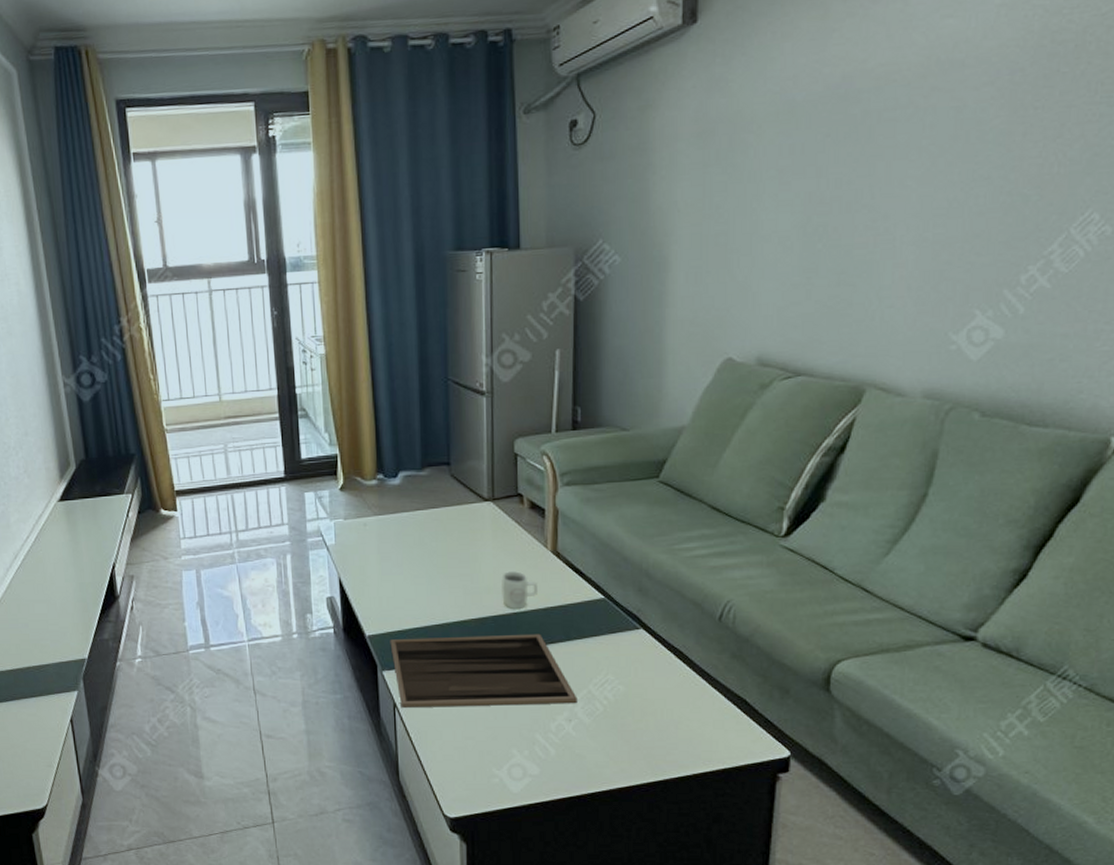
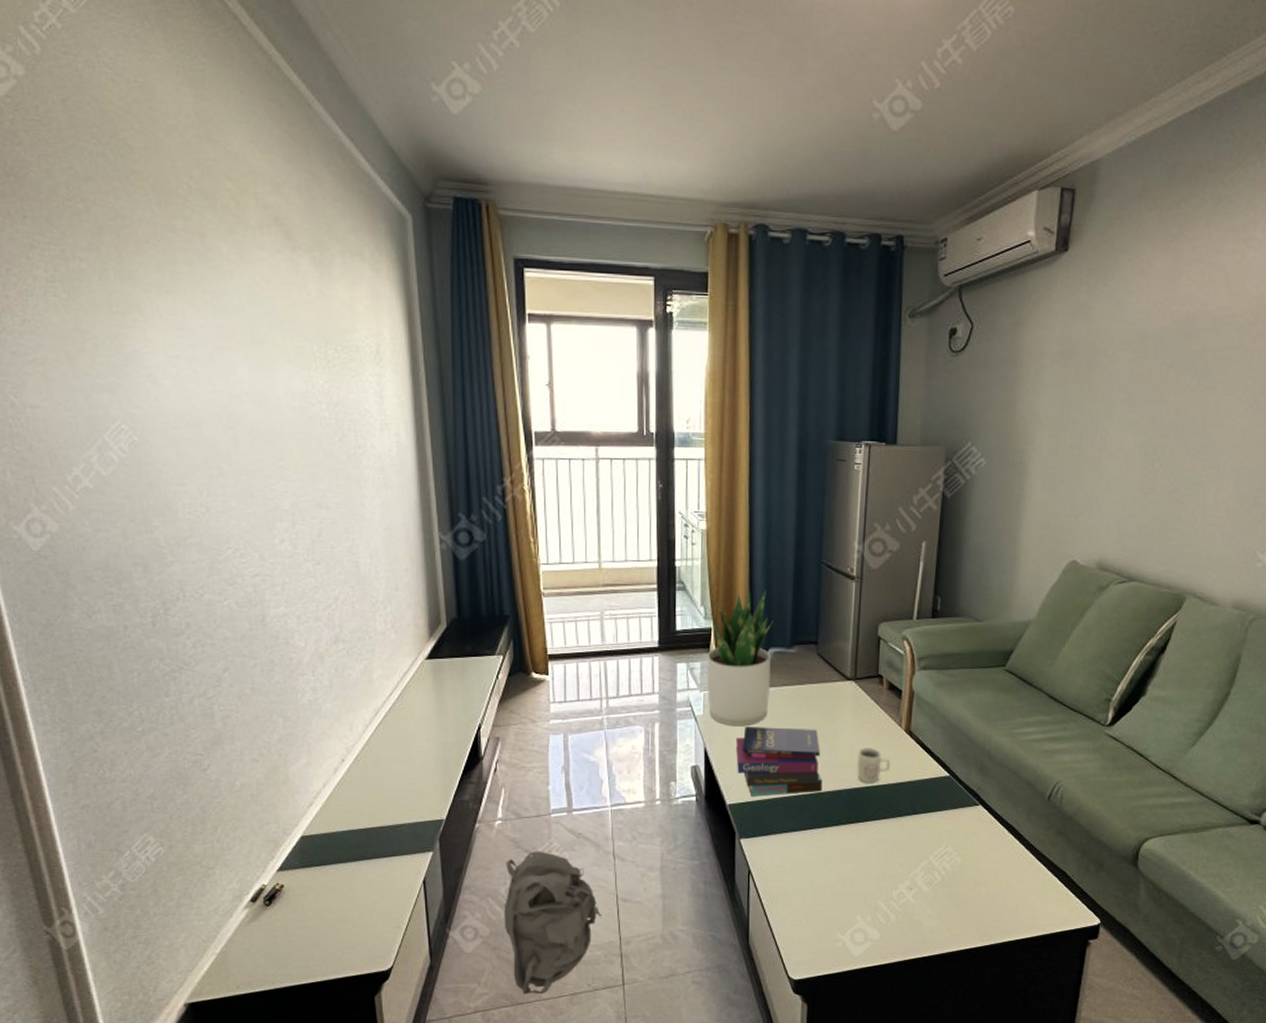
backpack: none [148,688,247,833] -> present [504,851,602,995]
planter: none [334,412,403,555] -> present [706,590,773,727]
books: none [371,554,466,627] -> present [736,727,823,796]
tray: present [390,633,578,709] -> none [749,807,919,875]

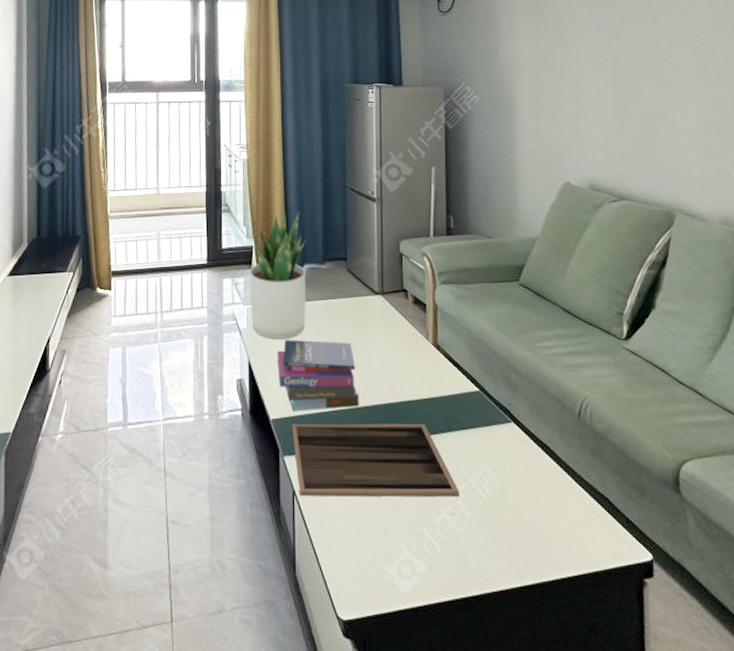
backpack: present [504,851,602,995] -> none [58,467,152,632]
tray: none [749,807,919,875] -> present [291,423,460,497]
mug: present [857,748,890,783] -> none [390,361,421,398]

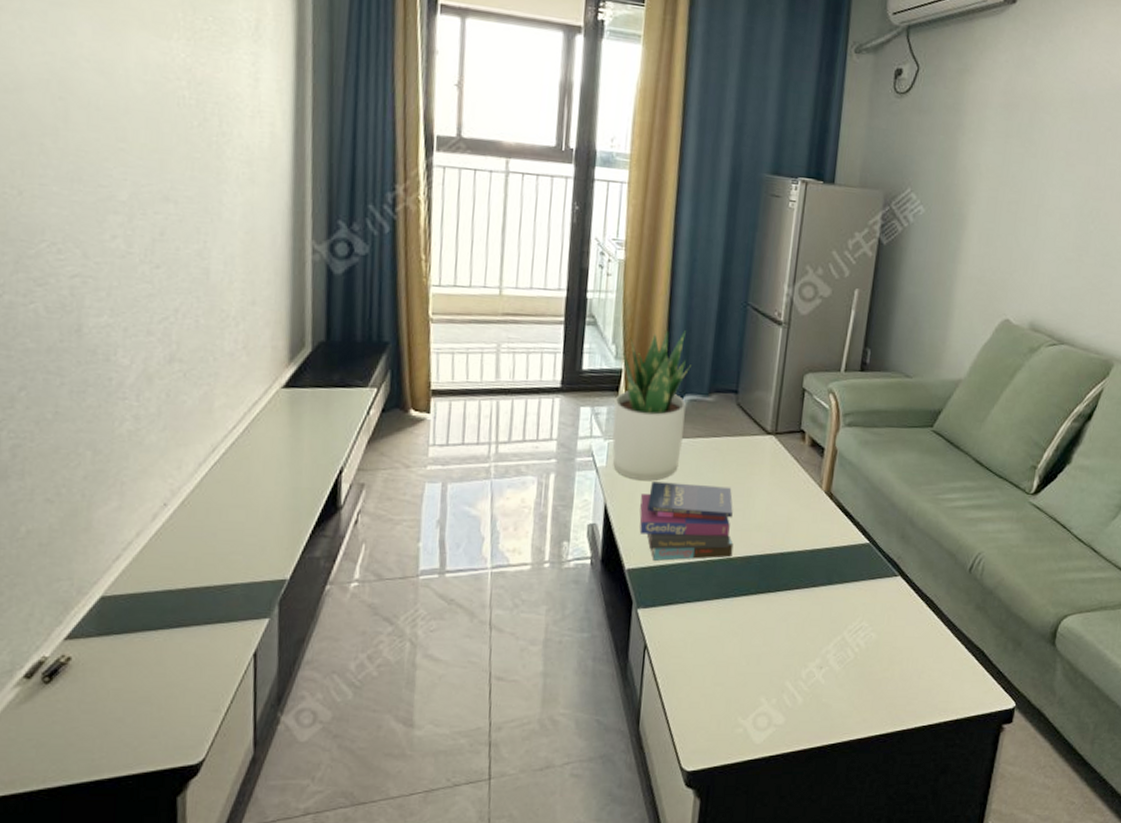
tray: present [291,423,460,497] -> none [649,574,831,651]

